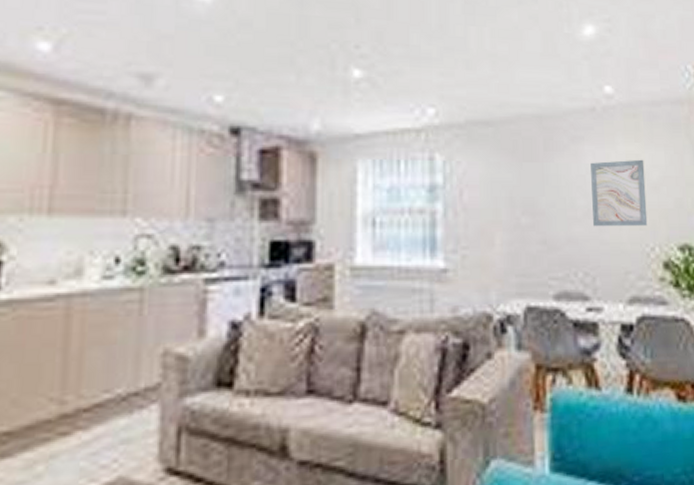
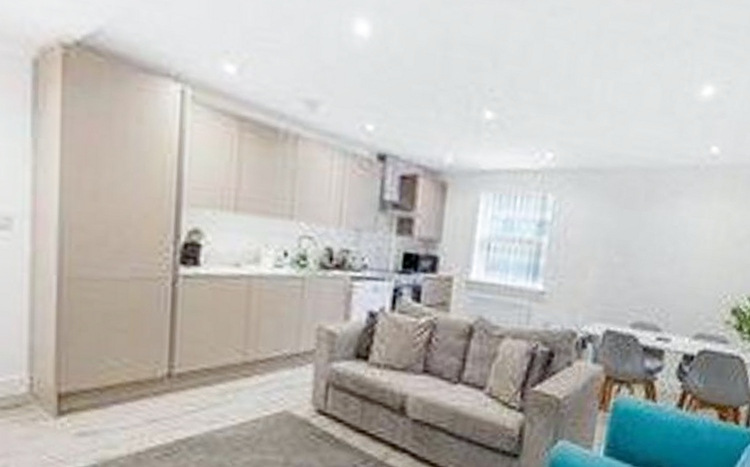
wall art: present [591,159,648,227] -> none [676,215,734,277]

